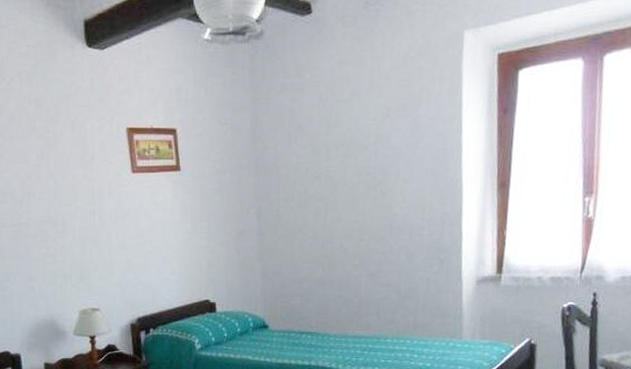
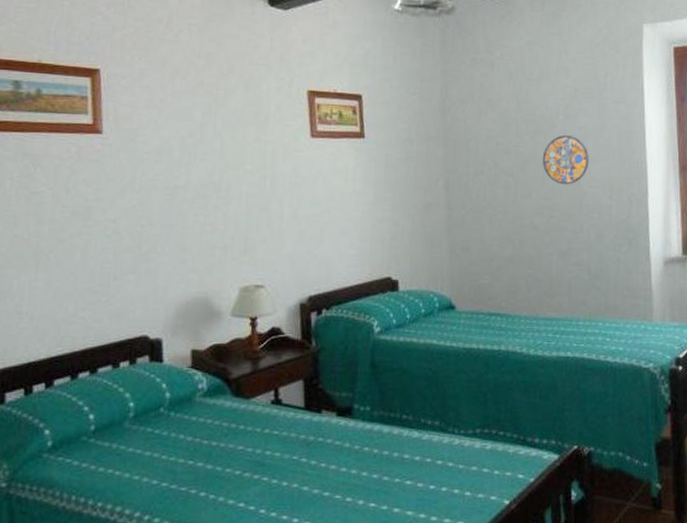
manhole cover: none [352,157,402,207] -> present [542,135,590,185]

